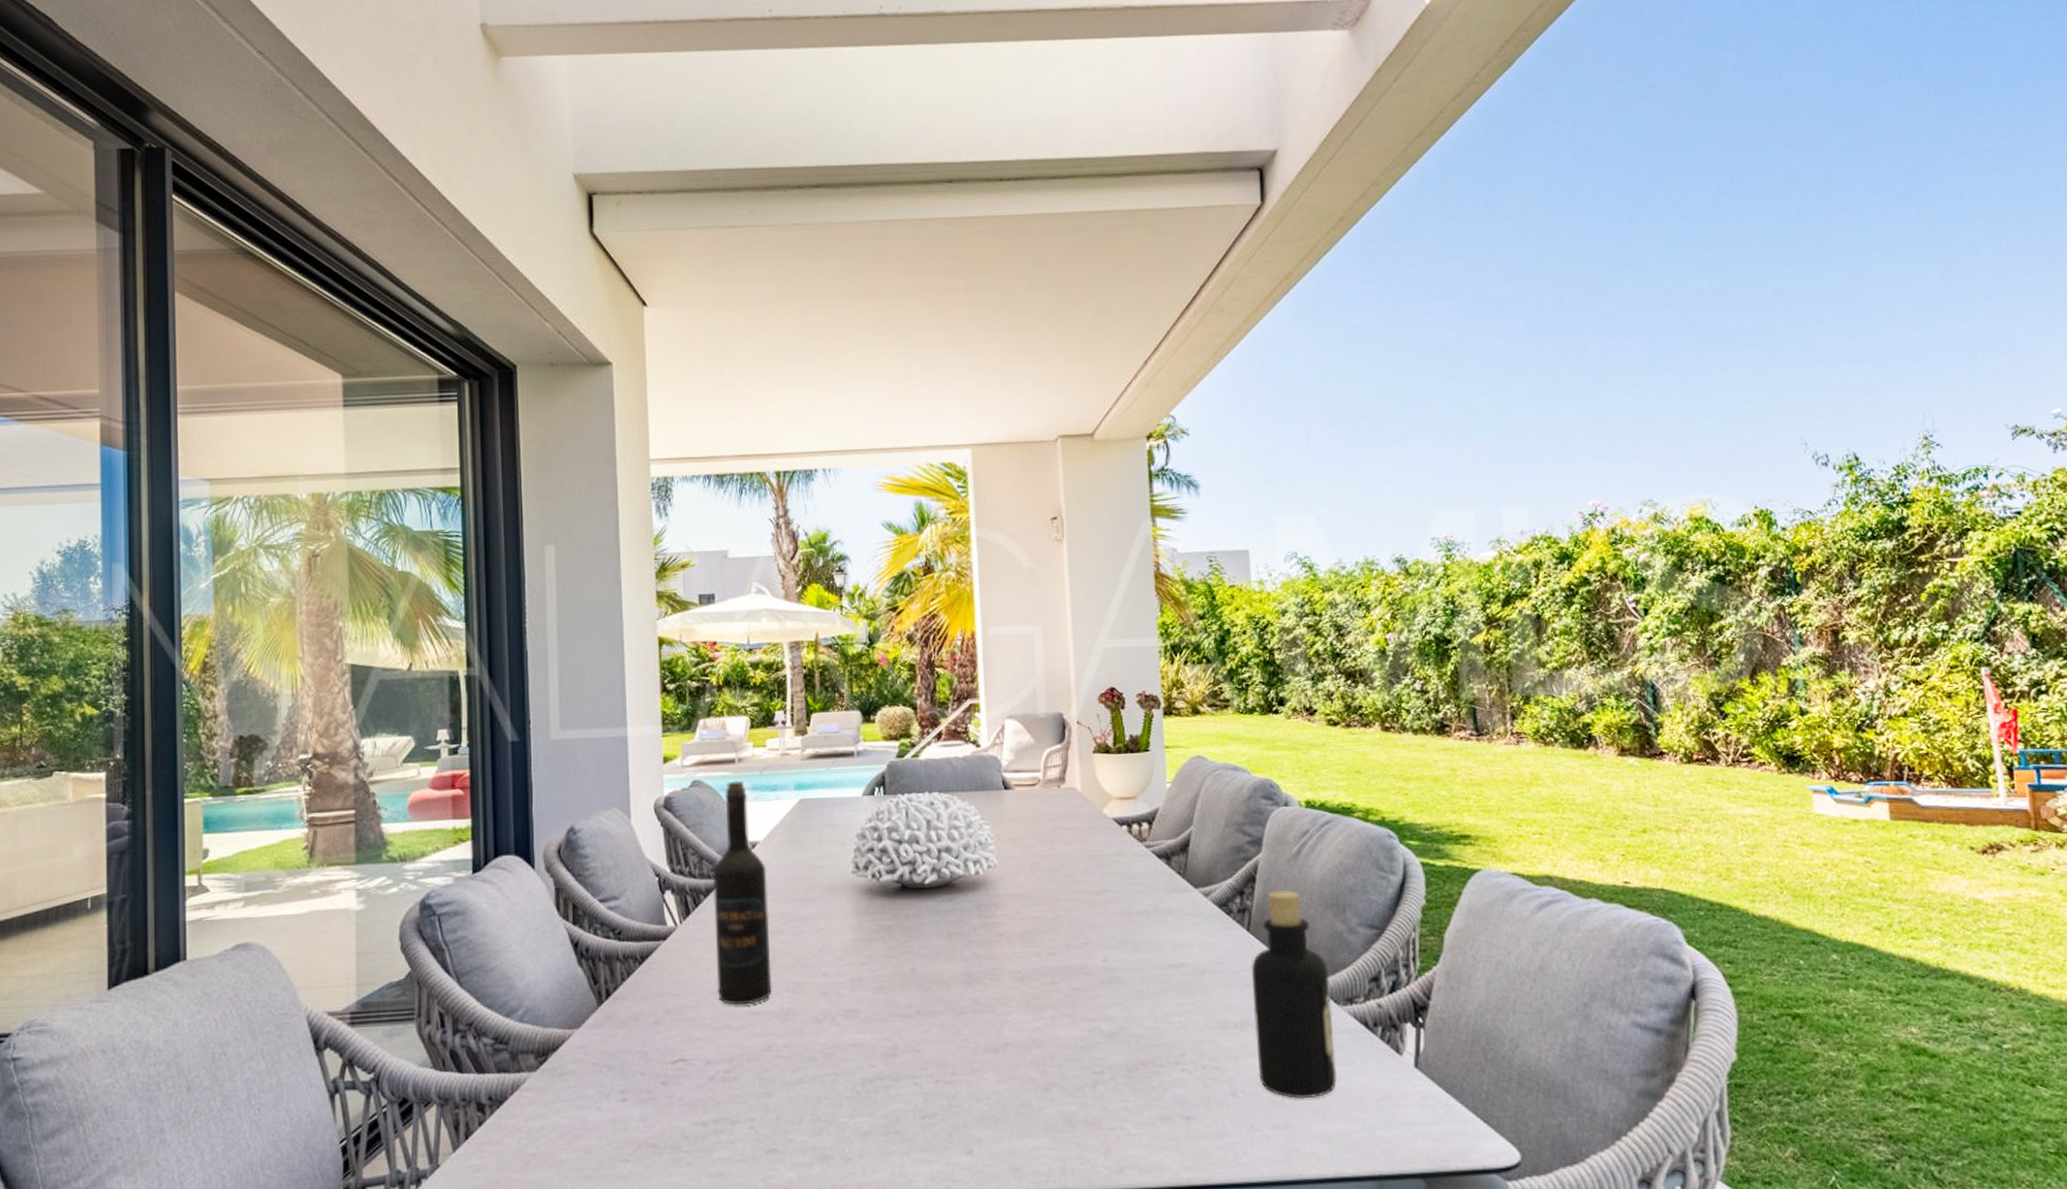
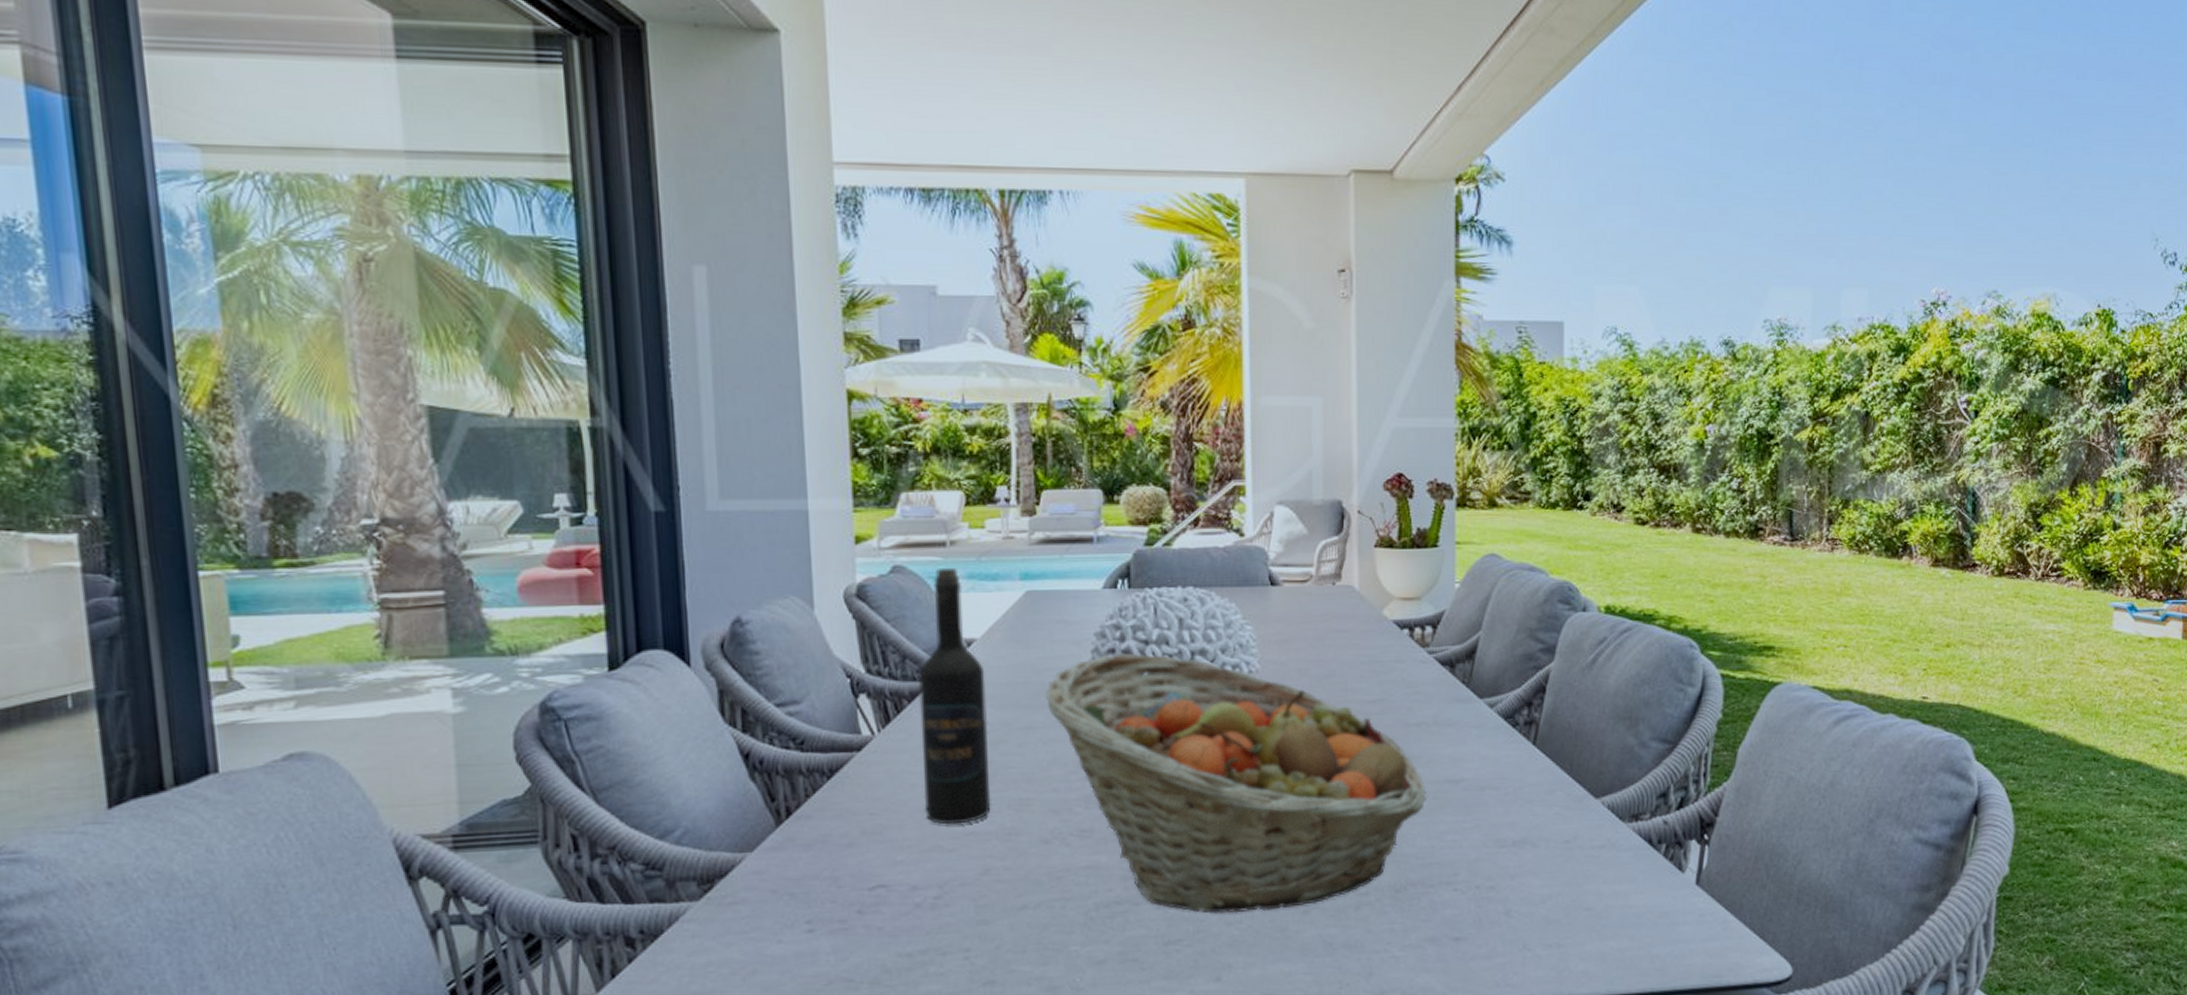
fruit basket: none [816,851,1151,1090] -> present [1045,652,1426,914]
bottle: present [1251,890,1337,1099] -> none [1534,702,1617,918]

